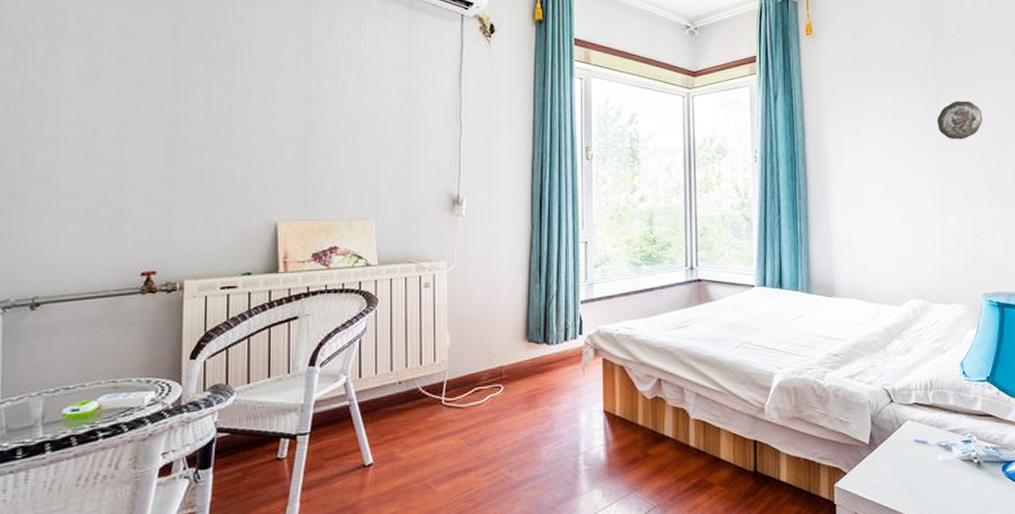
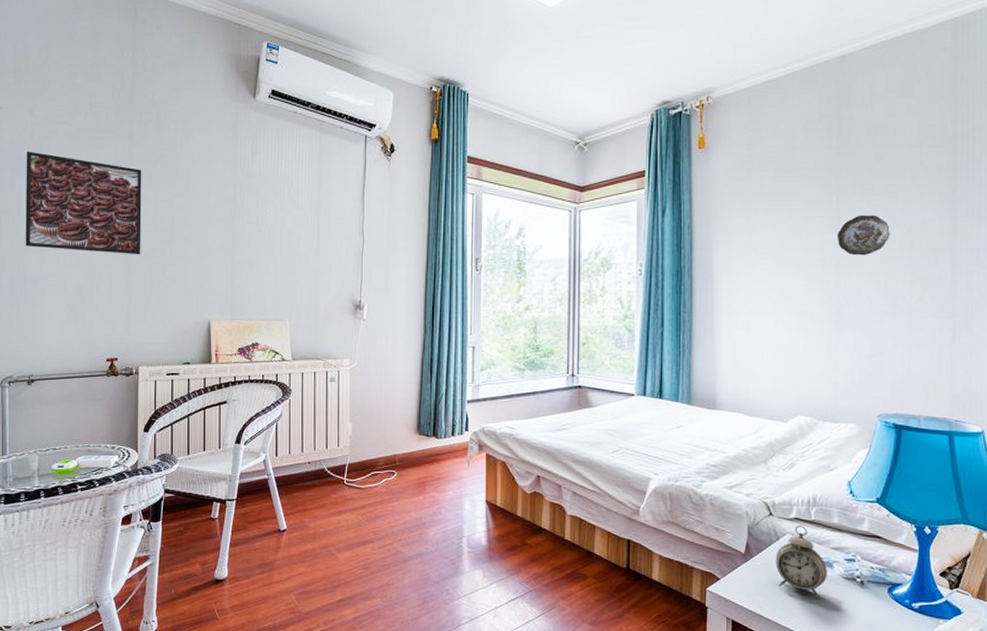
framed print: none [31,23,191,148] -> present [25,151,142,255]
alarm clock: none [898,410,947,485] -> present [776,525,827,600]

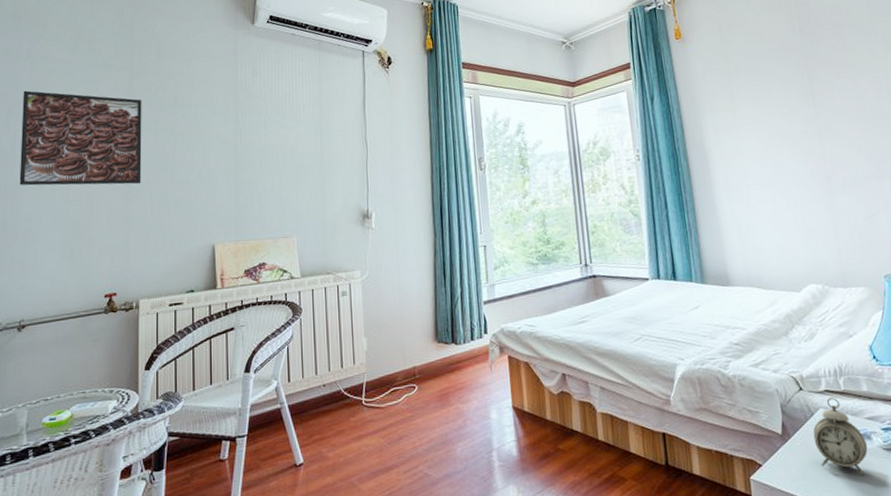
decorative plate: present [838,215,890,256] -> none [814,86,862,125]

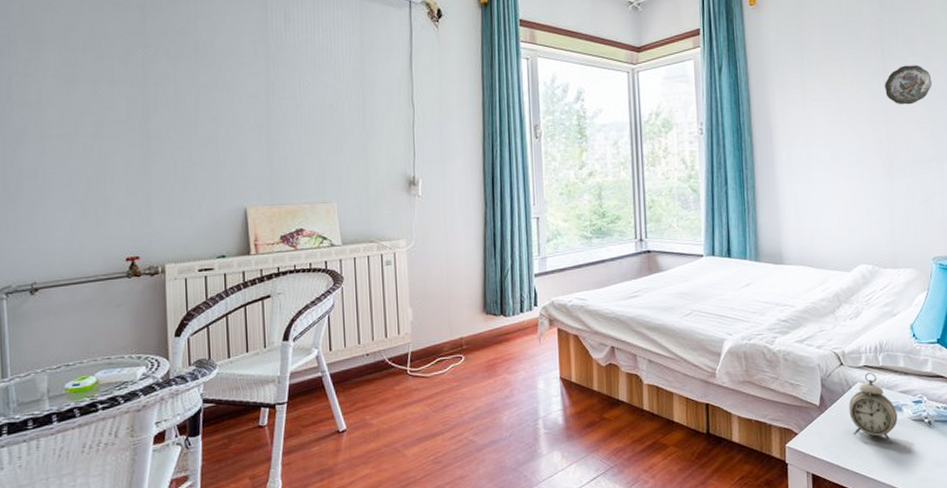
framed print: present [19,90,142,186] -> none [15,27,161,140]
decorative plate: none [814,86,862,125] -> present [885,65,932,105]

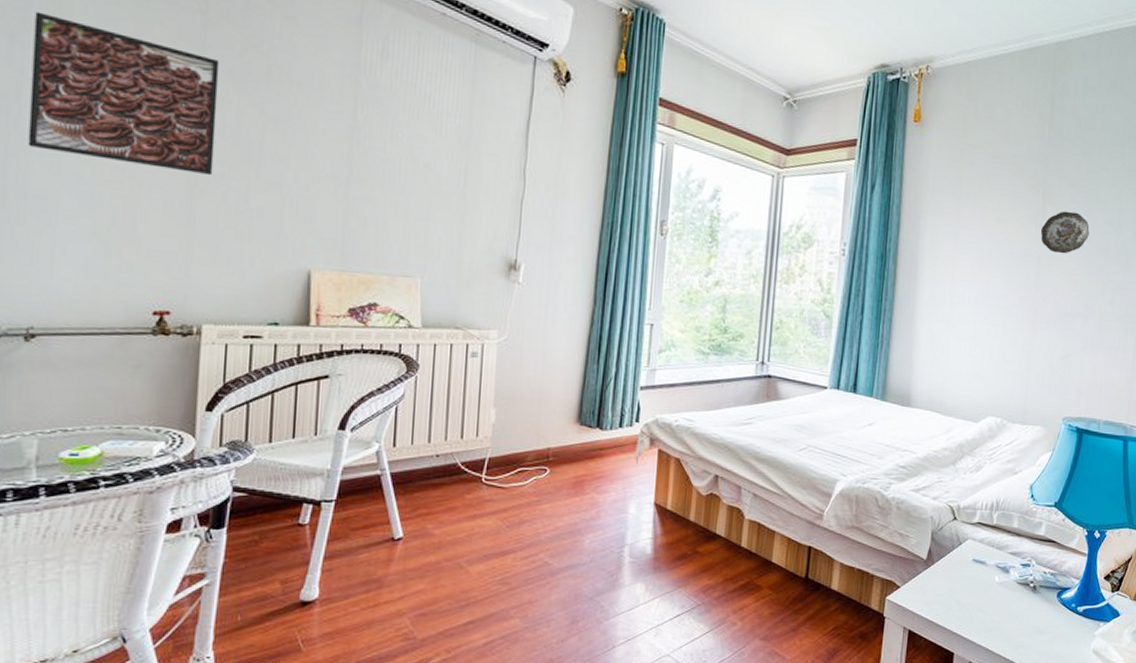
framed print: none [15,27,161,140] -> present [28,11,220,176]
alarm clock: present [849,372,898,444] -> none [955,530,1004,606]

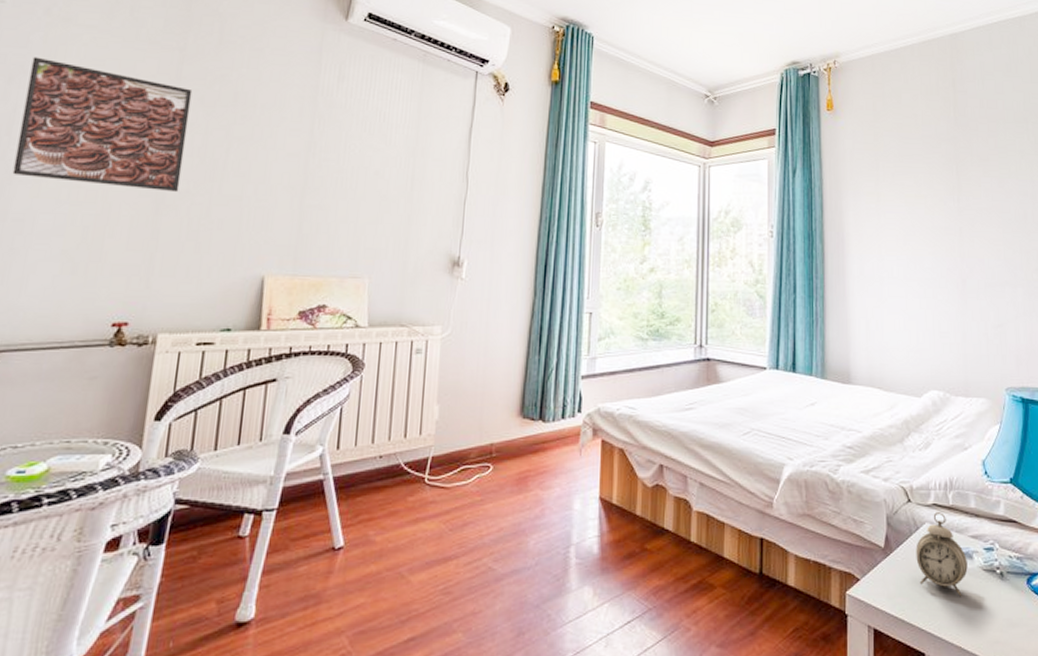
alarm clock: none [955,530,1004,606] -> present [916,512,968,597]
decorative plate: present [1041,211,1090,254] -> none [959,184,1006,225]

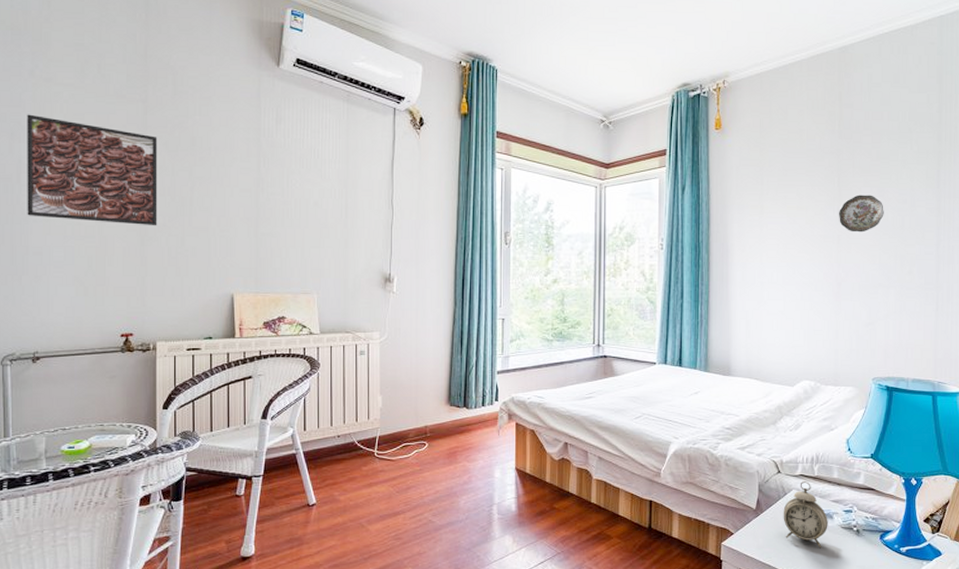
decorative plate: none [959,184,1006,225] -> present [839,194,884,233]

